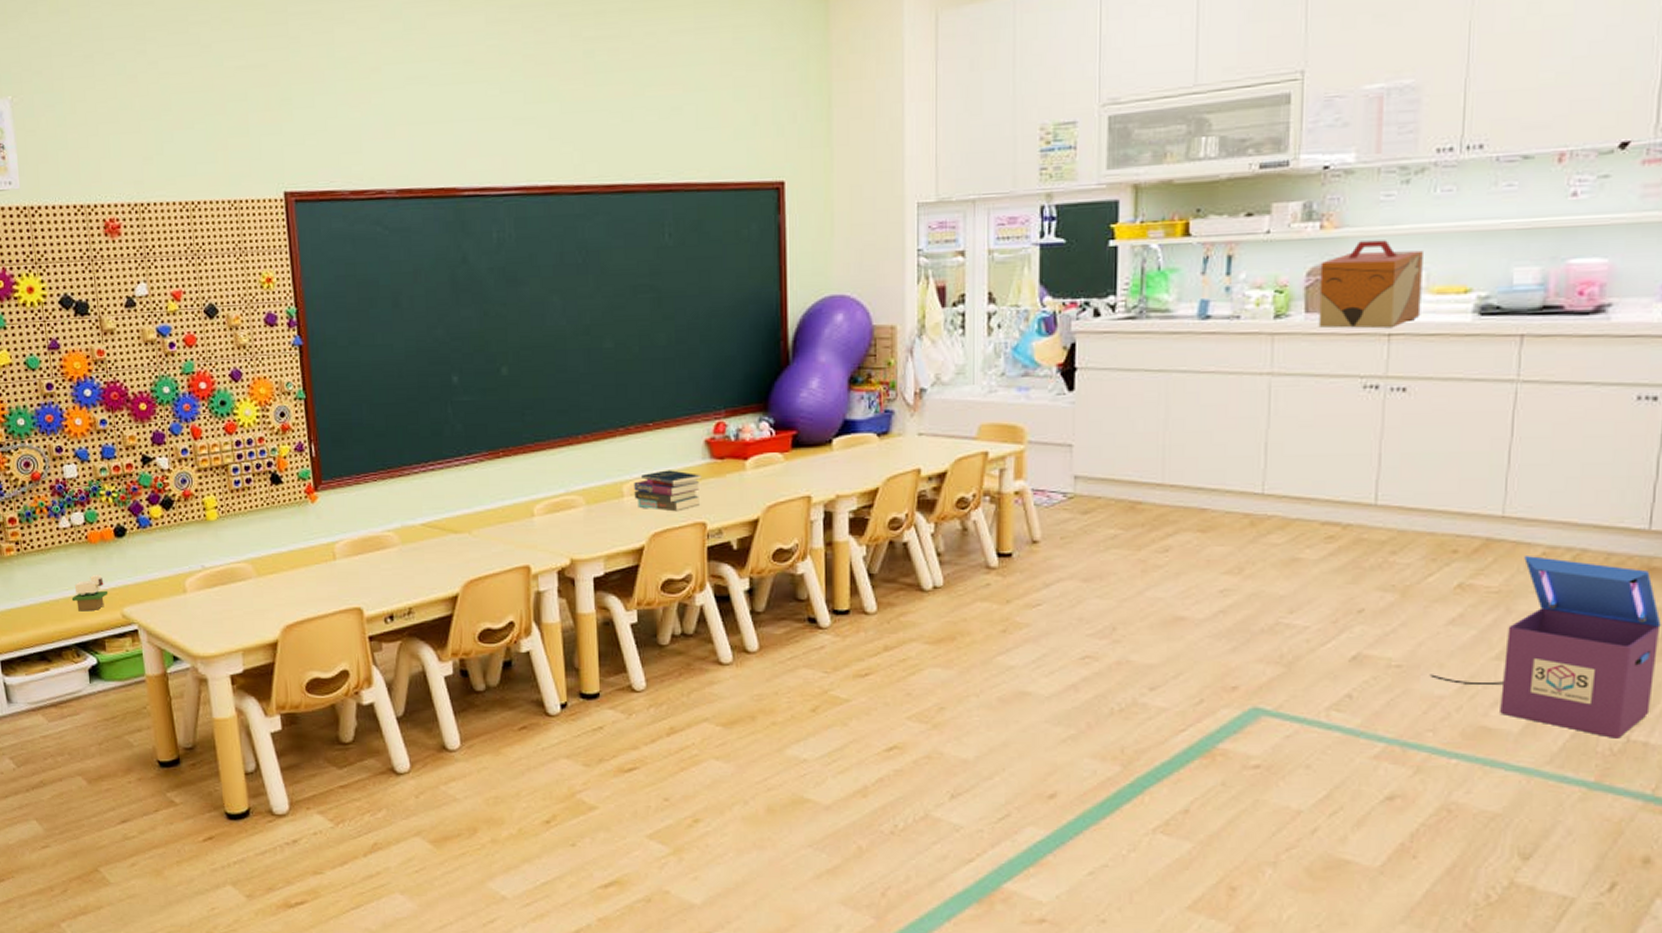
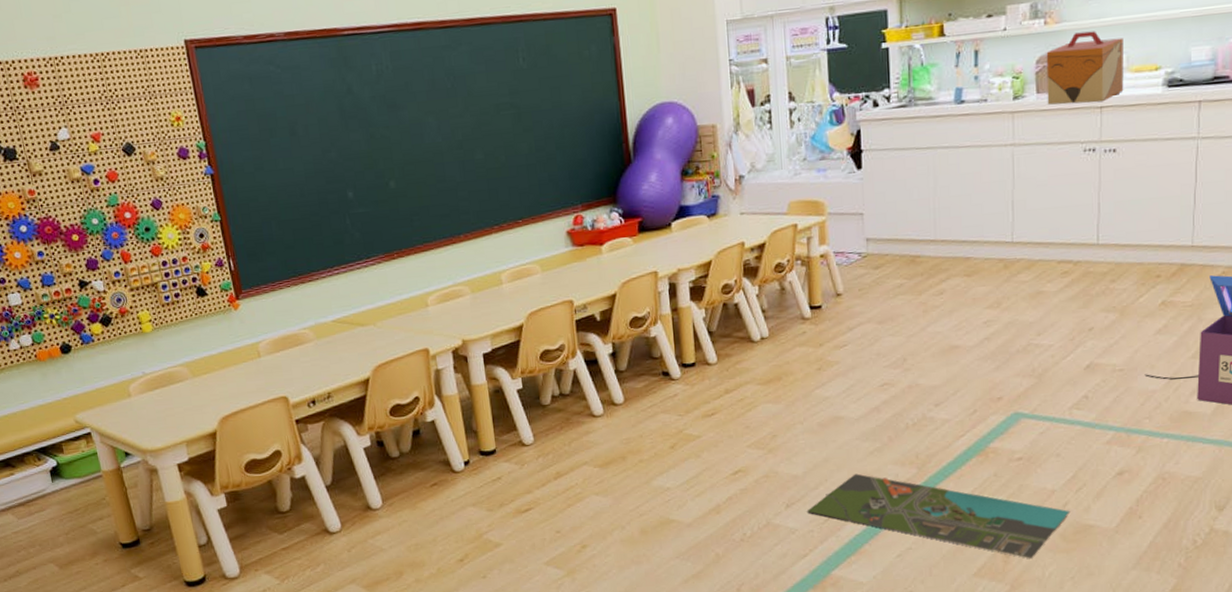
toy animal: present [71,574,109,612] -> none [28,387,61,421]
books: present [634,470,702,512] -> none [510,258,567,294]
play mat: none [976,765,1321,895] -> present [806,473,1071,558]

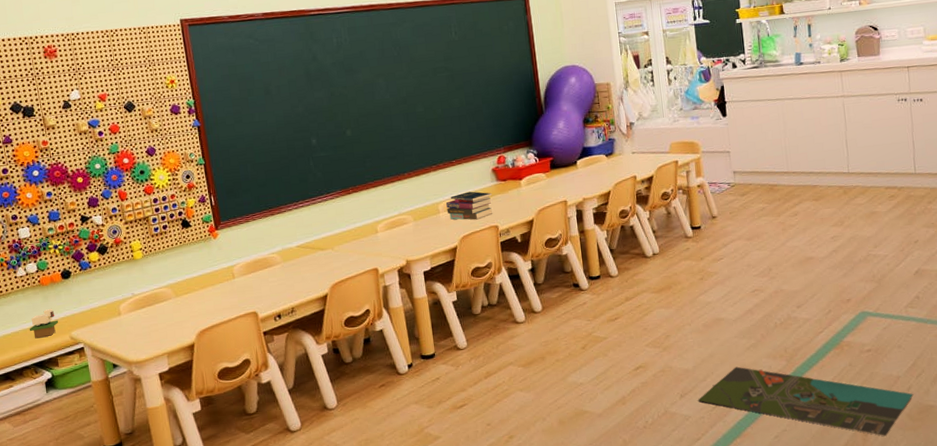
toy animal: none [28,387,61,421] -> present [29,308,59,339]
books: none [510,258,567,294] -> present [446,191,492,220]
storage box: present [1046,31,1124,105] -> none [862,9,924,66]

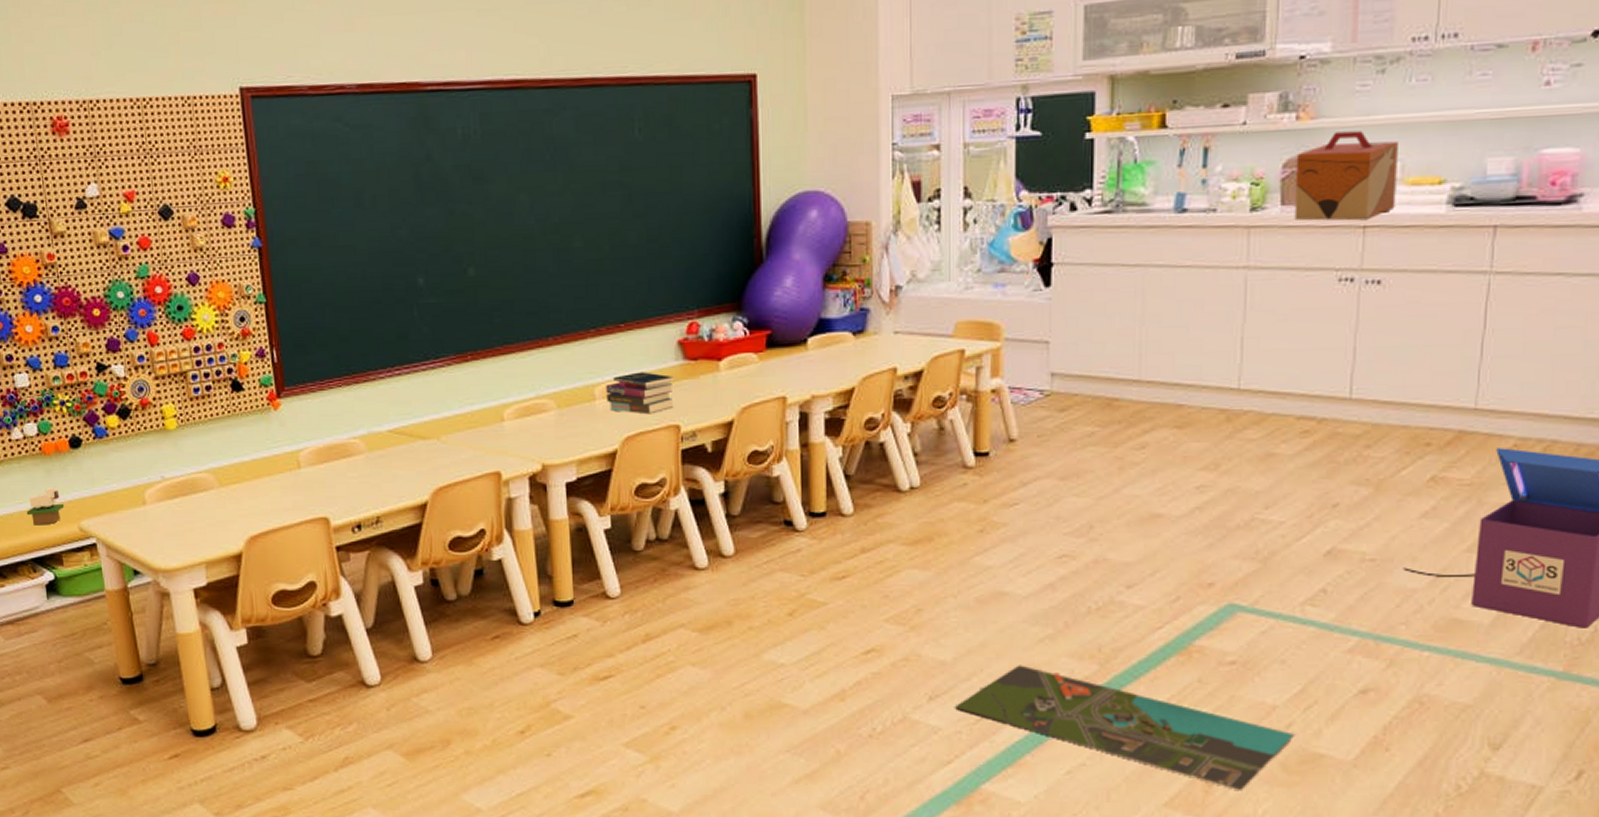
storage box: none [862,9,924,66] -> present [1294,131,1398,221]

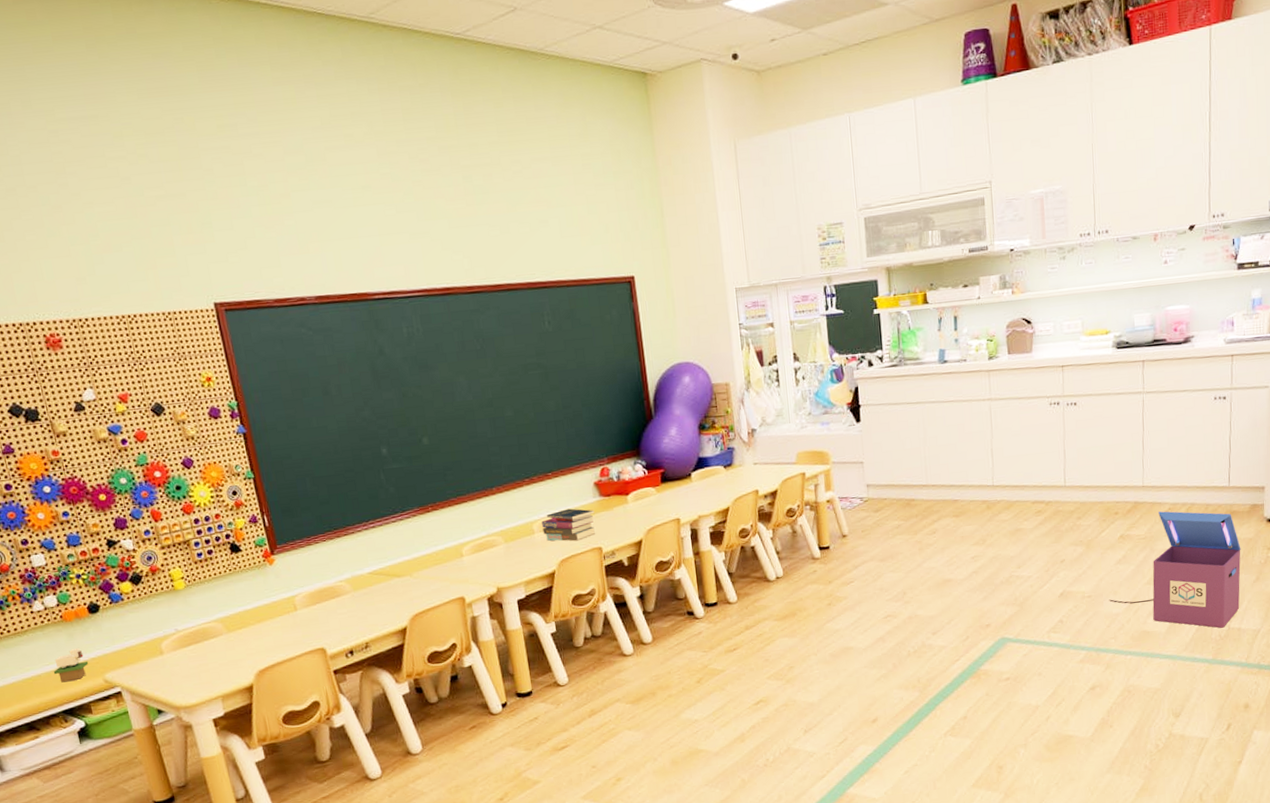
play mat: present [954,665,1296,790] -> none [823,698,1053,768]
storage box: present [1294,131,1398,221] -> none [1014,300,1081,364]

